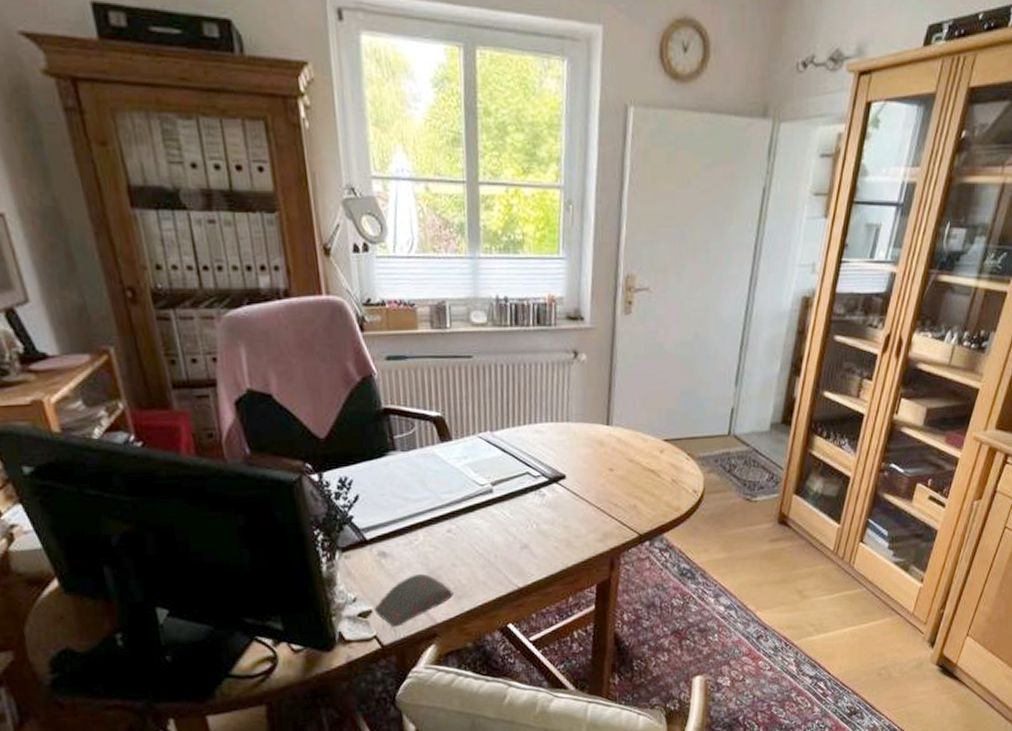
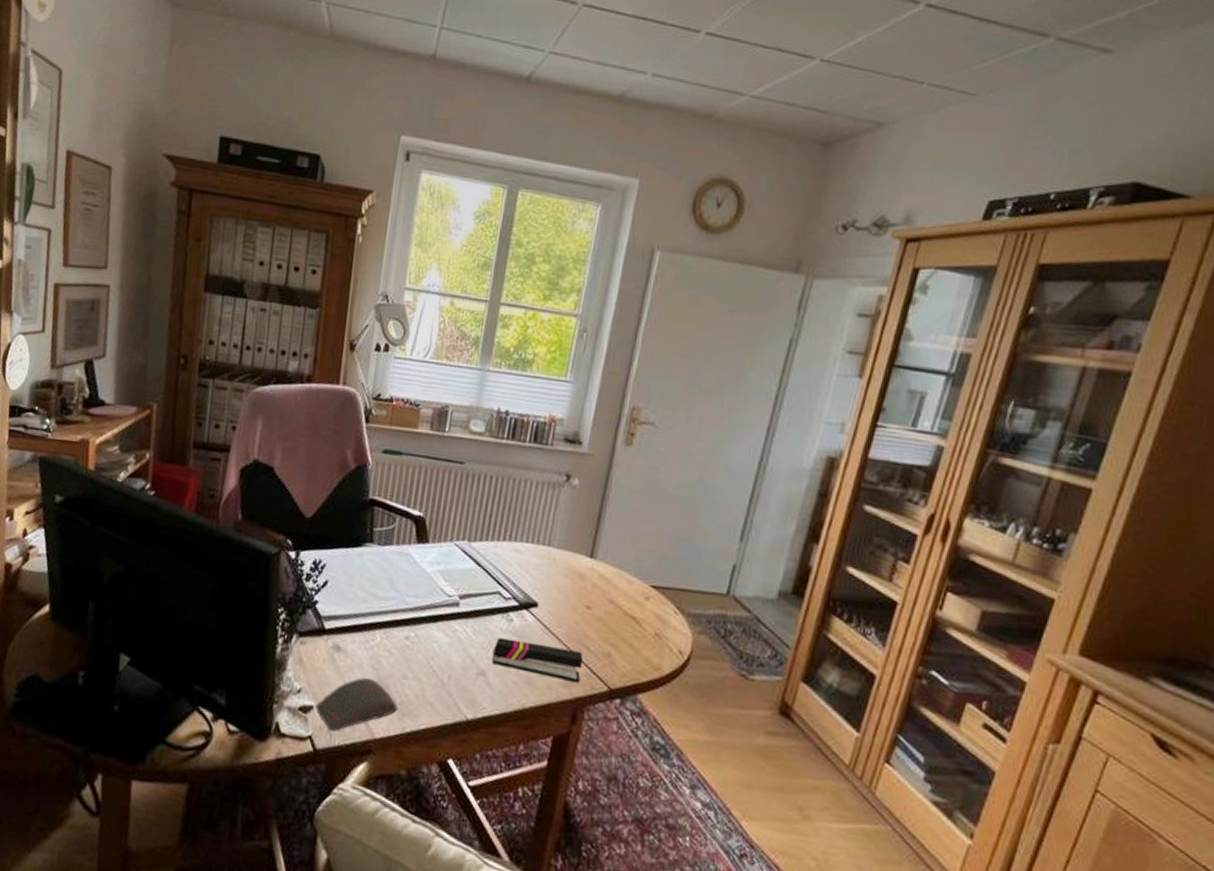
stapler: none [531,509,613,537] -> present [492,637,584,683]

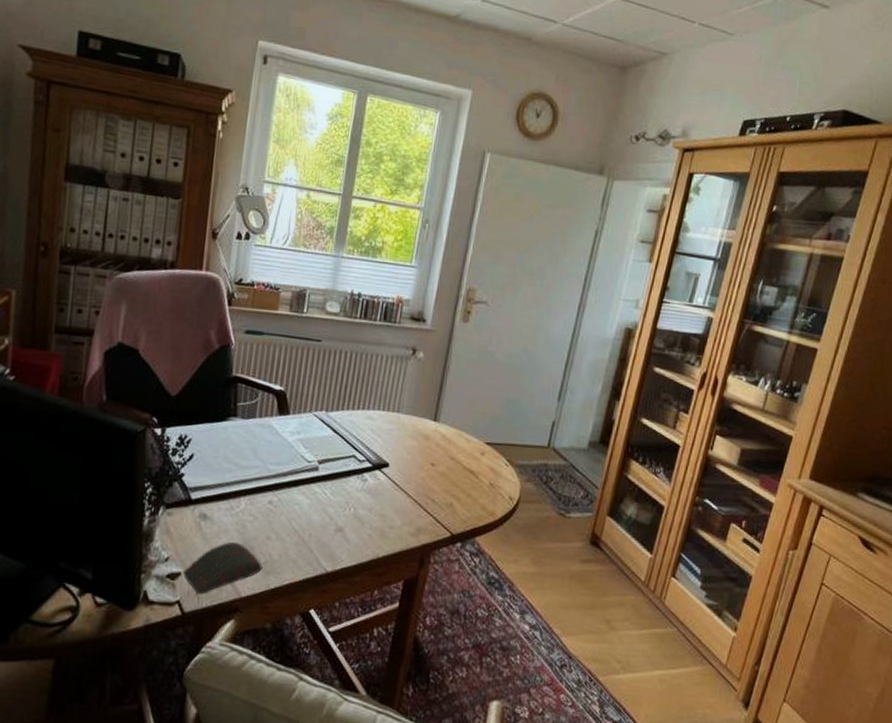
stapler: present [492,637,584,683] -> none [349,496,429,532]

